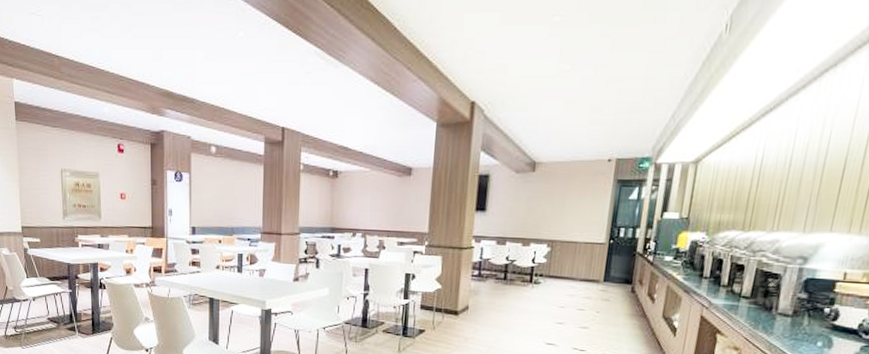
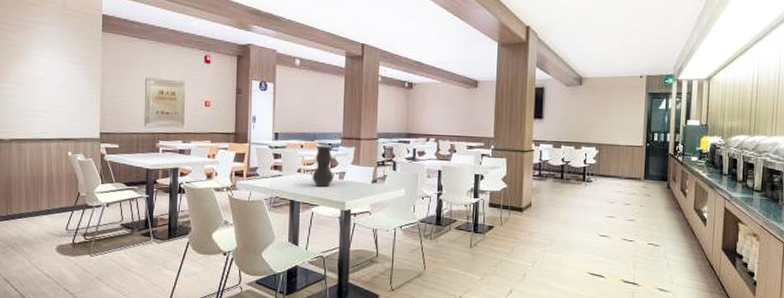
vase: none [231,240,254,286] -> present [312,145,334,188]

